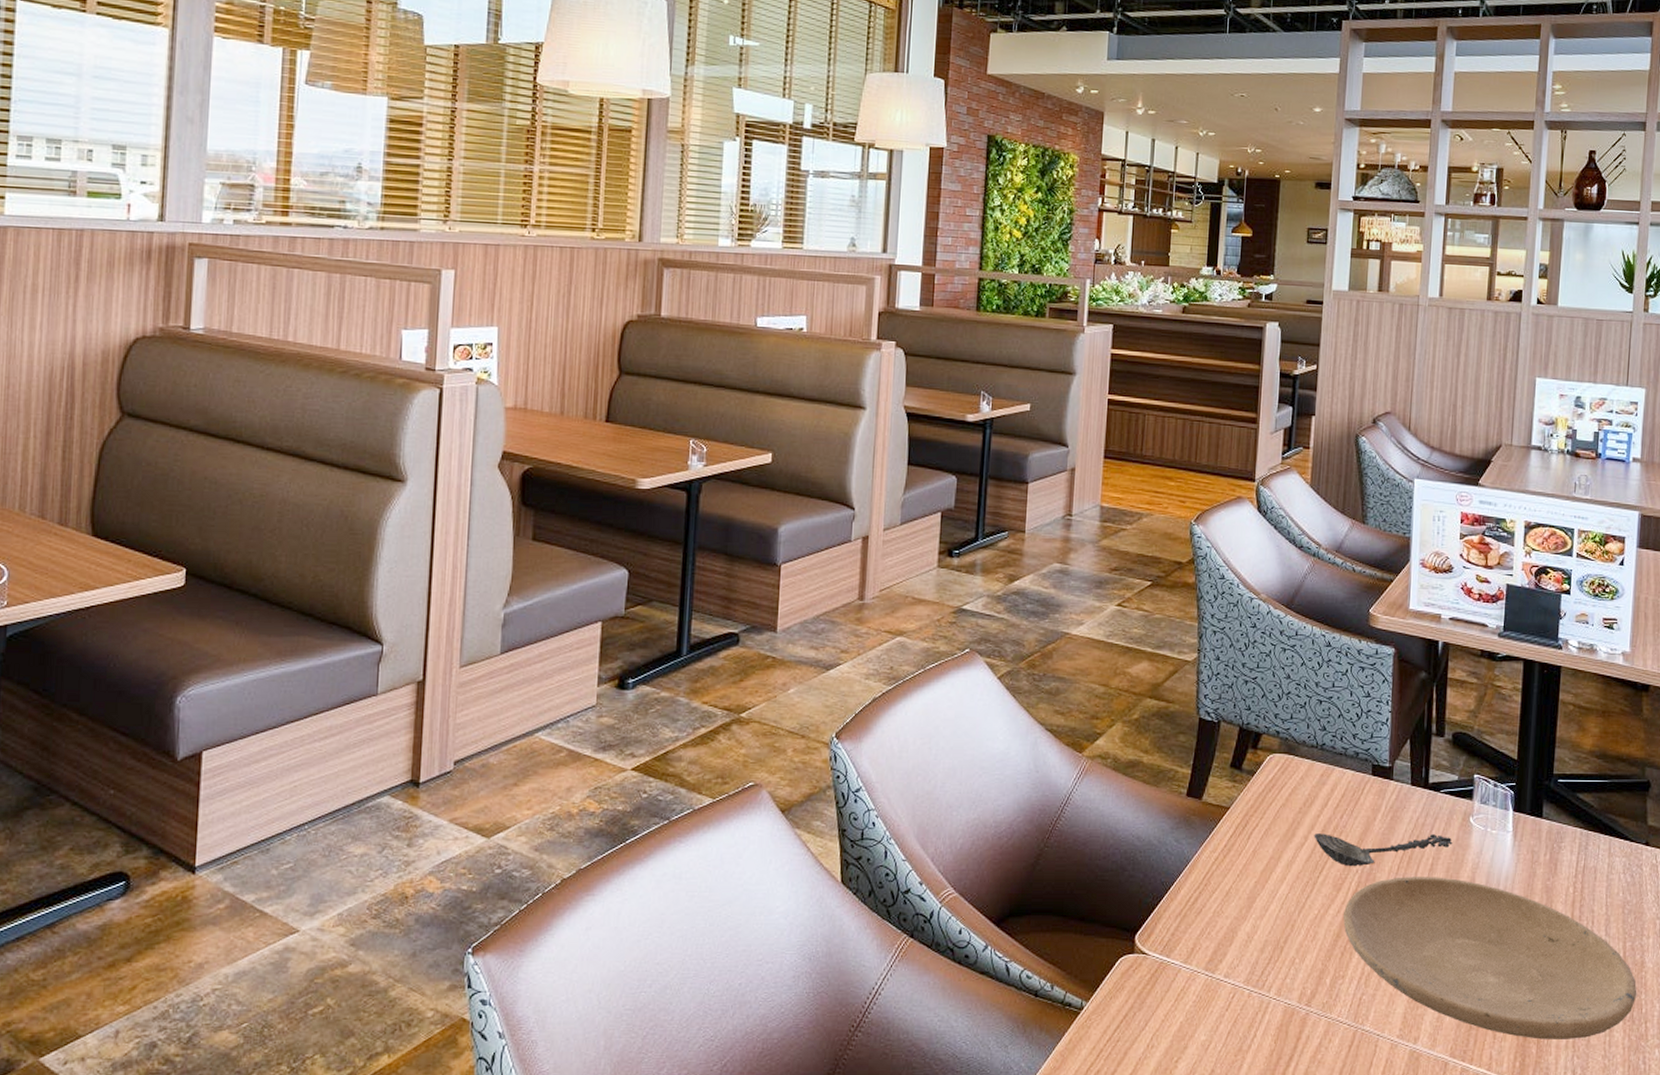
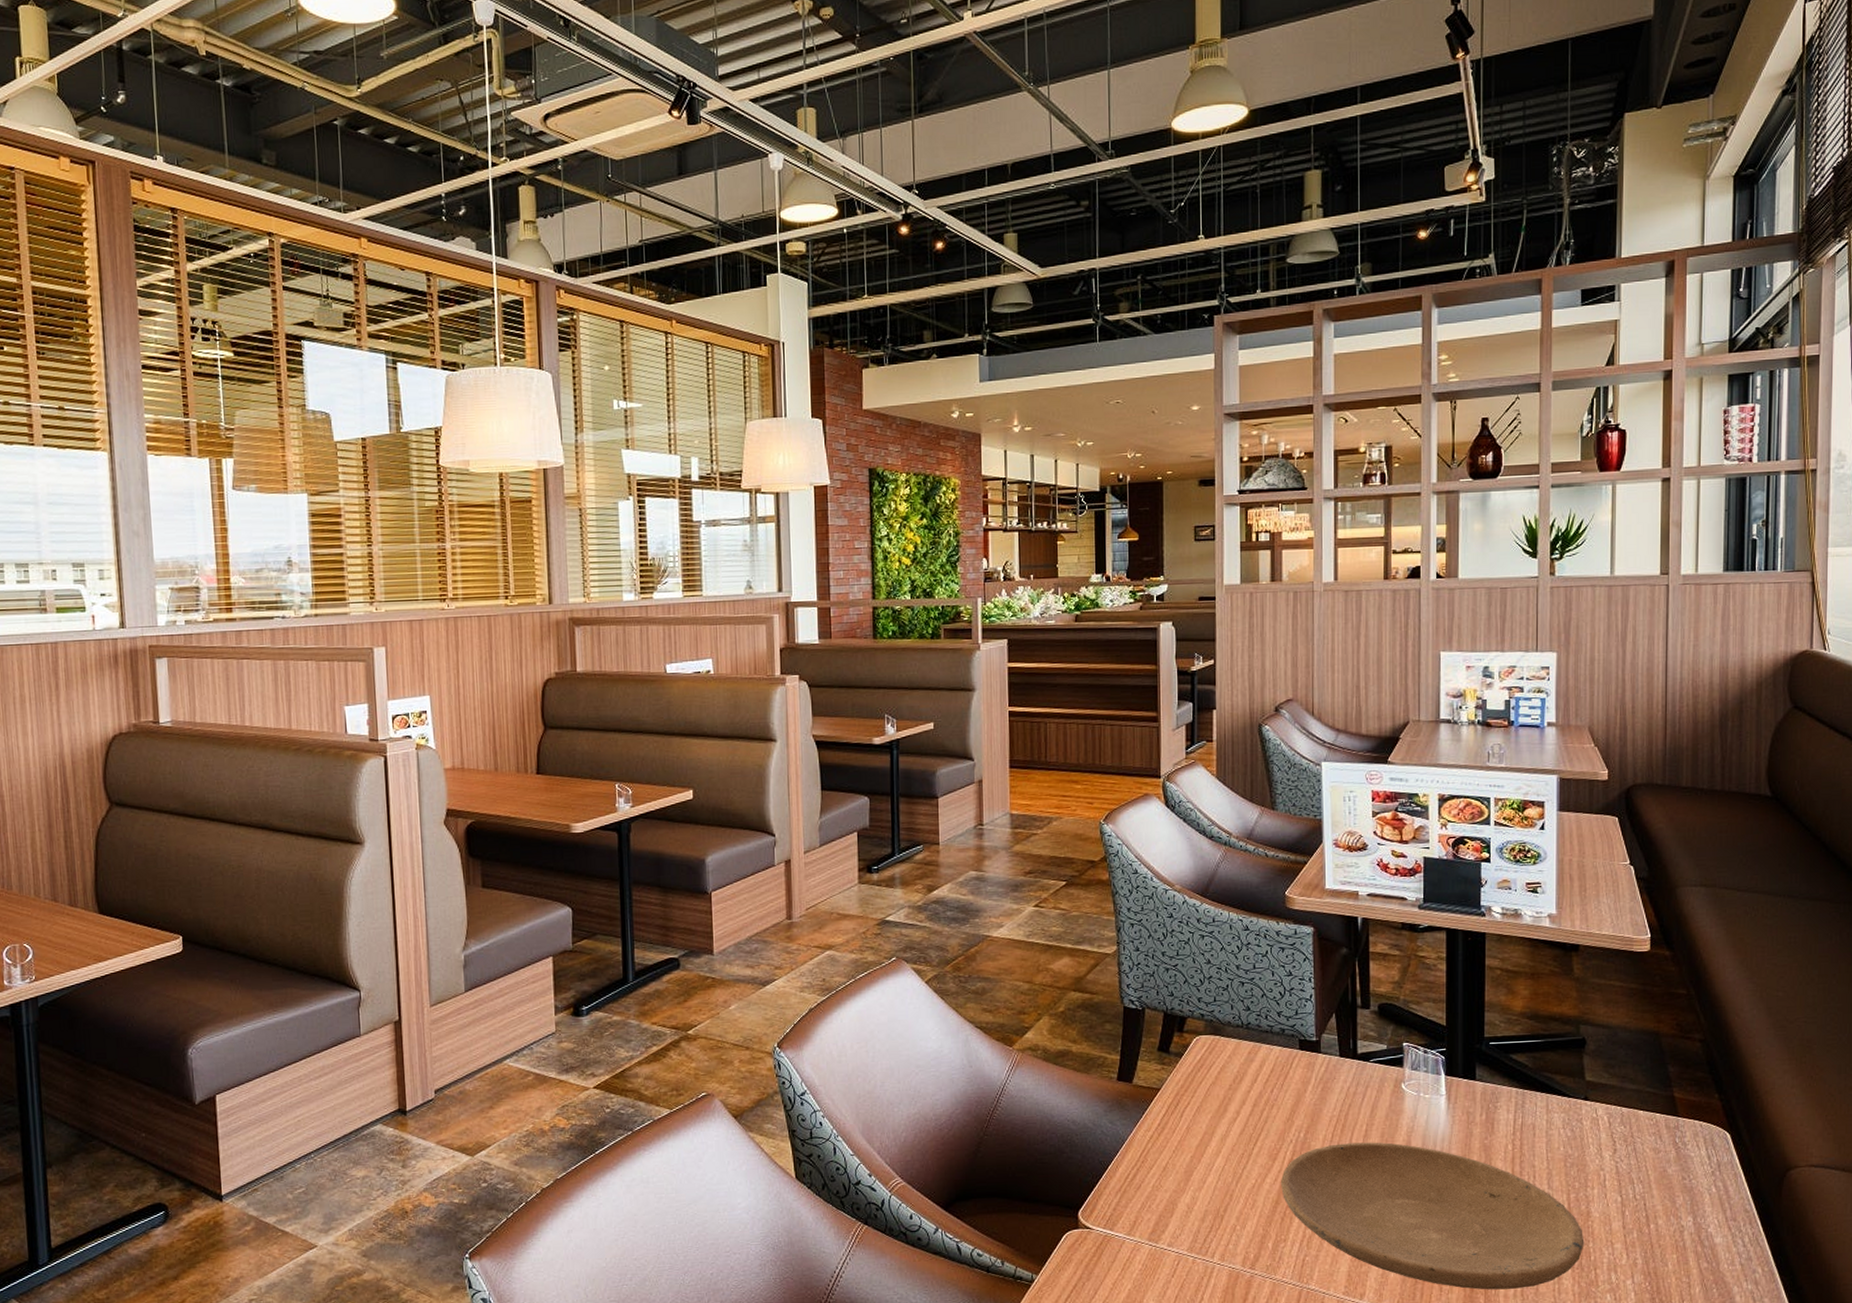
spoon: present [1314,833,1453,867] -> none [1246,1102,1386,1138]

